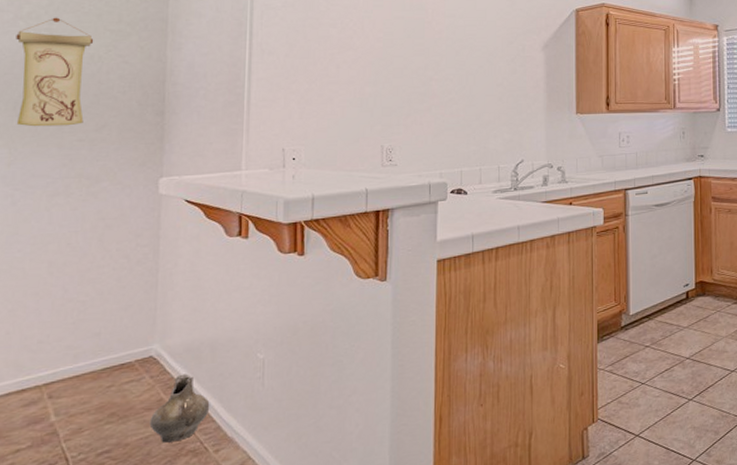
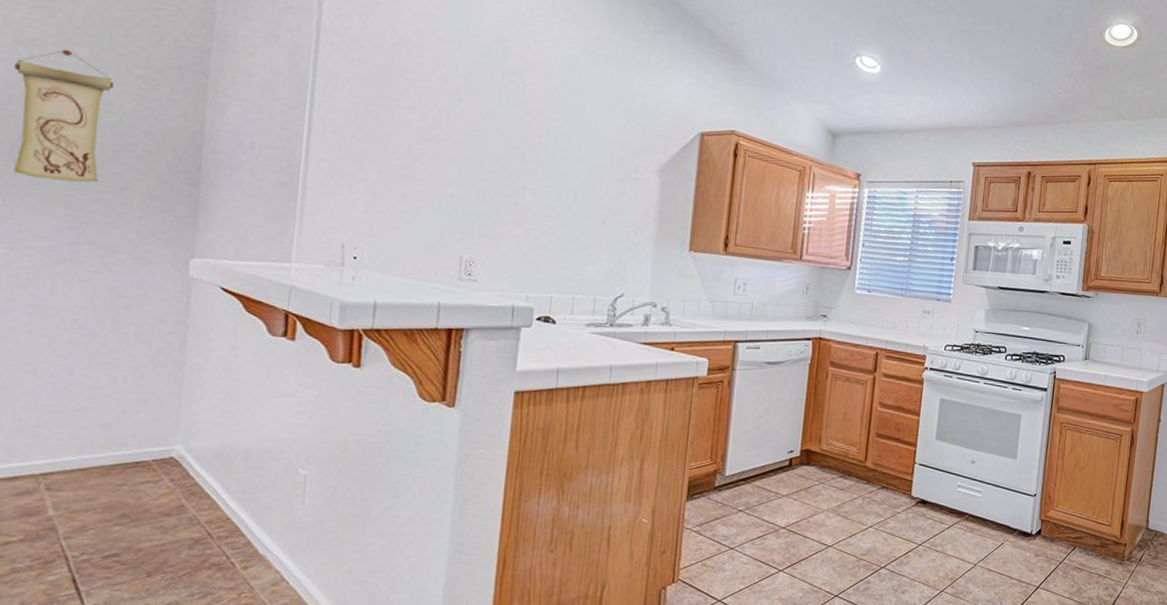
ceramic jug: present [149,374,210,443] -> none [167,481,240,553]

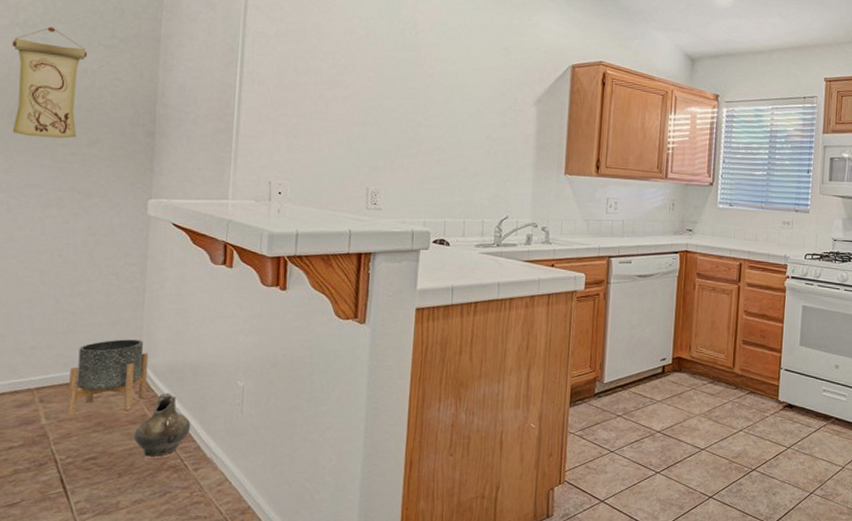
planter: none [82,418,189,507] -> present [67,339,149,416]
ceramic jug: none [167,481,240,553] -> present [133,393,191,456]

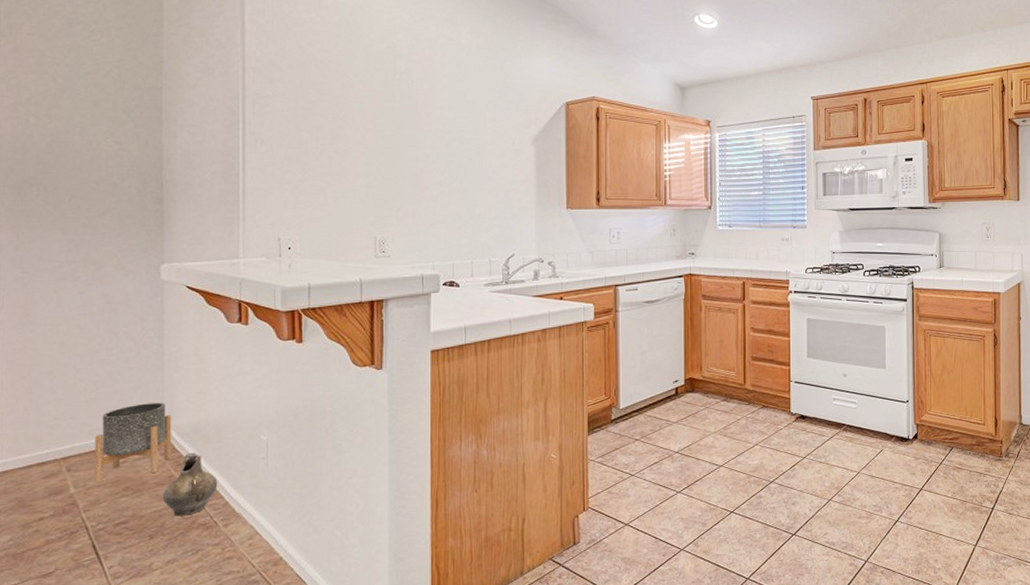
wall scroll: present [12,26,88,139] -> none [16,103,92,212]

